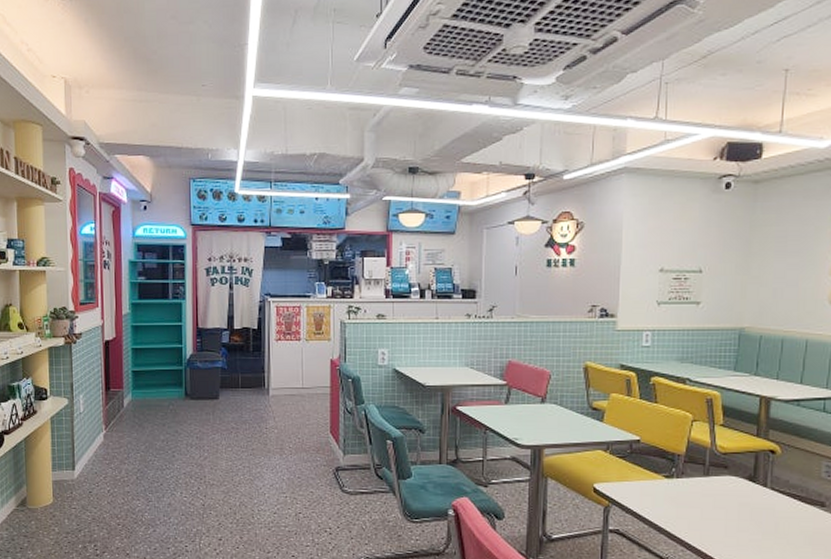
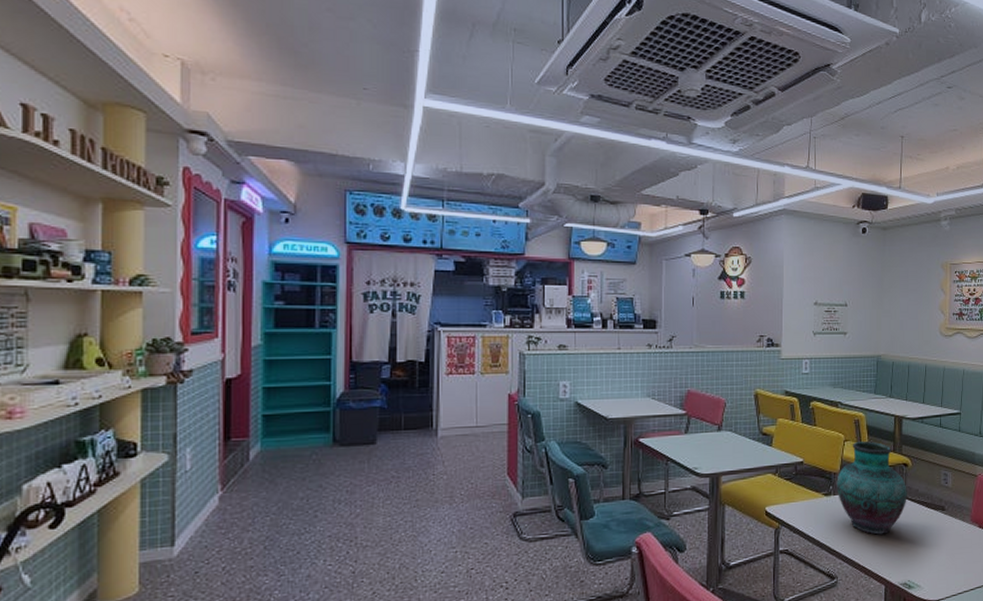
vase: none [680,423,774,525] -> present [836,441,907,535]

